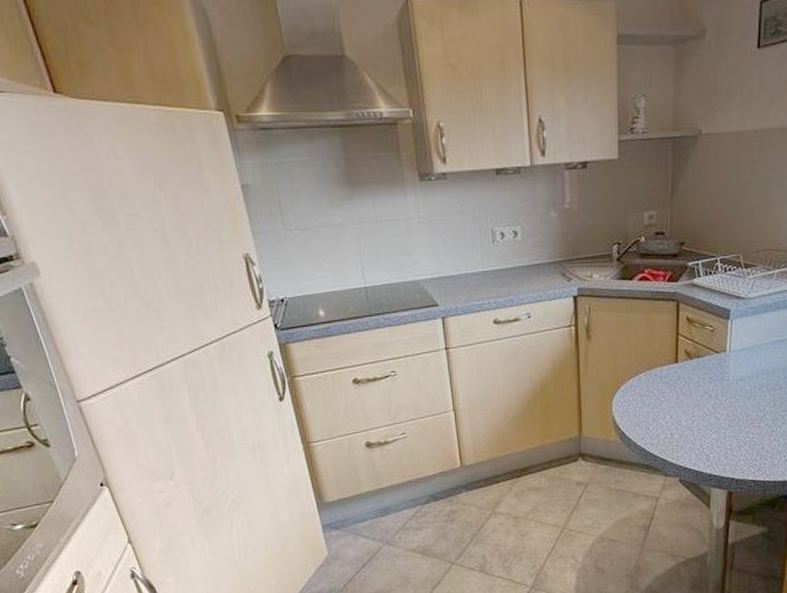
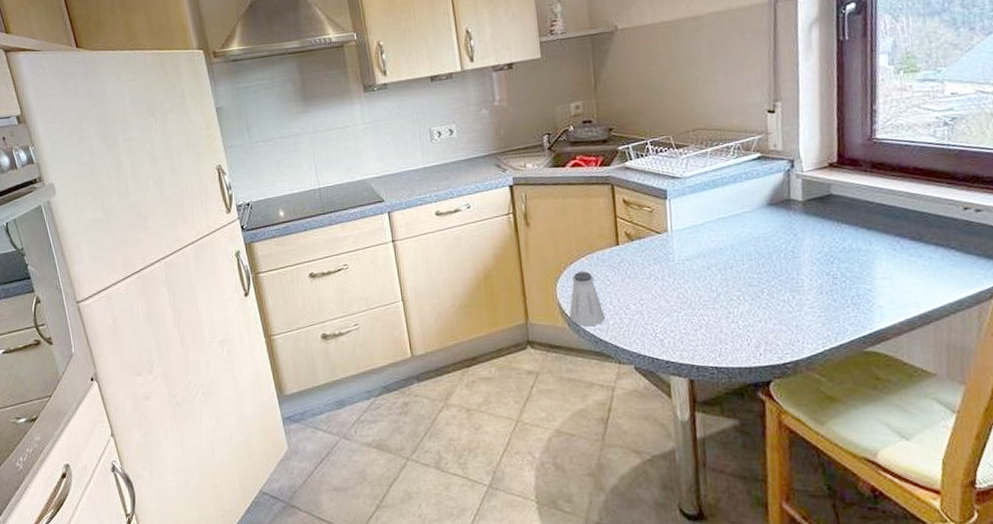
saltshaker: none [622,388,657,441] -> present [569,271,605,327]

